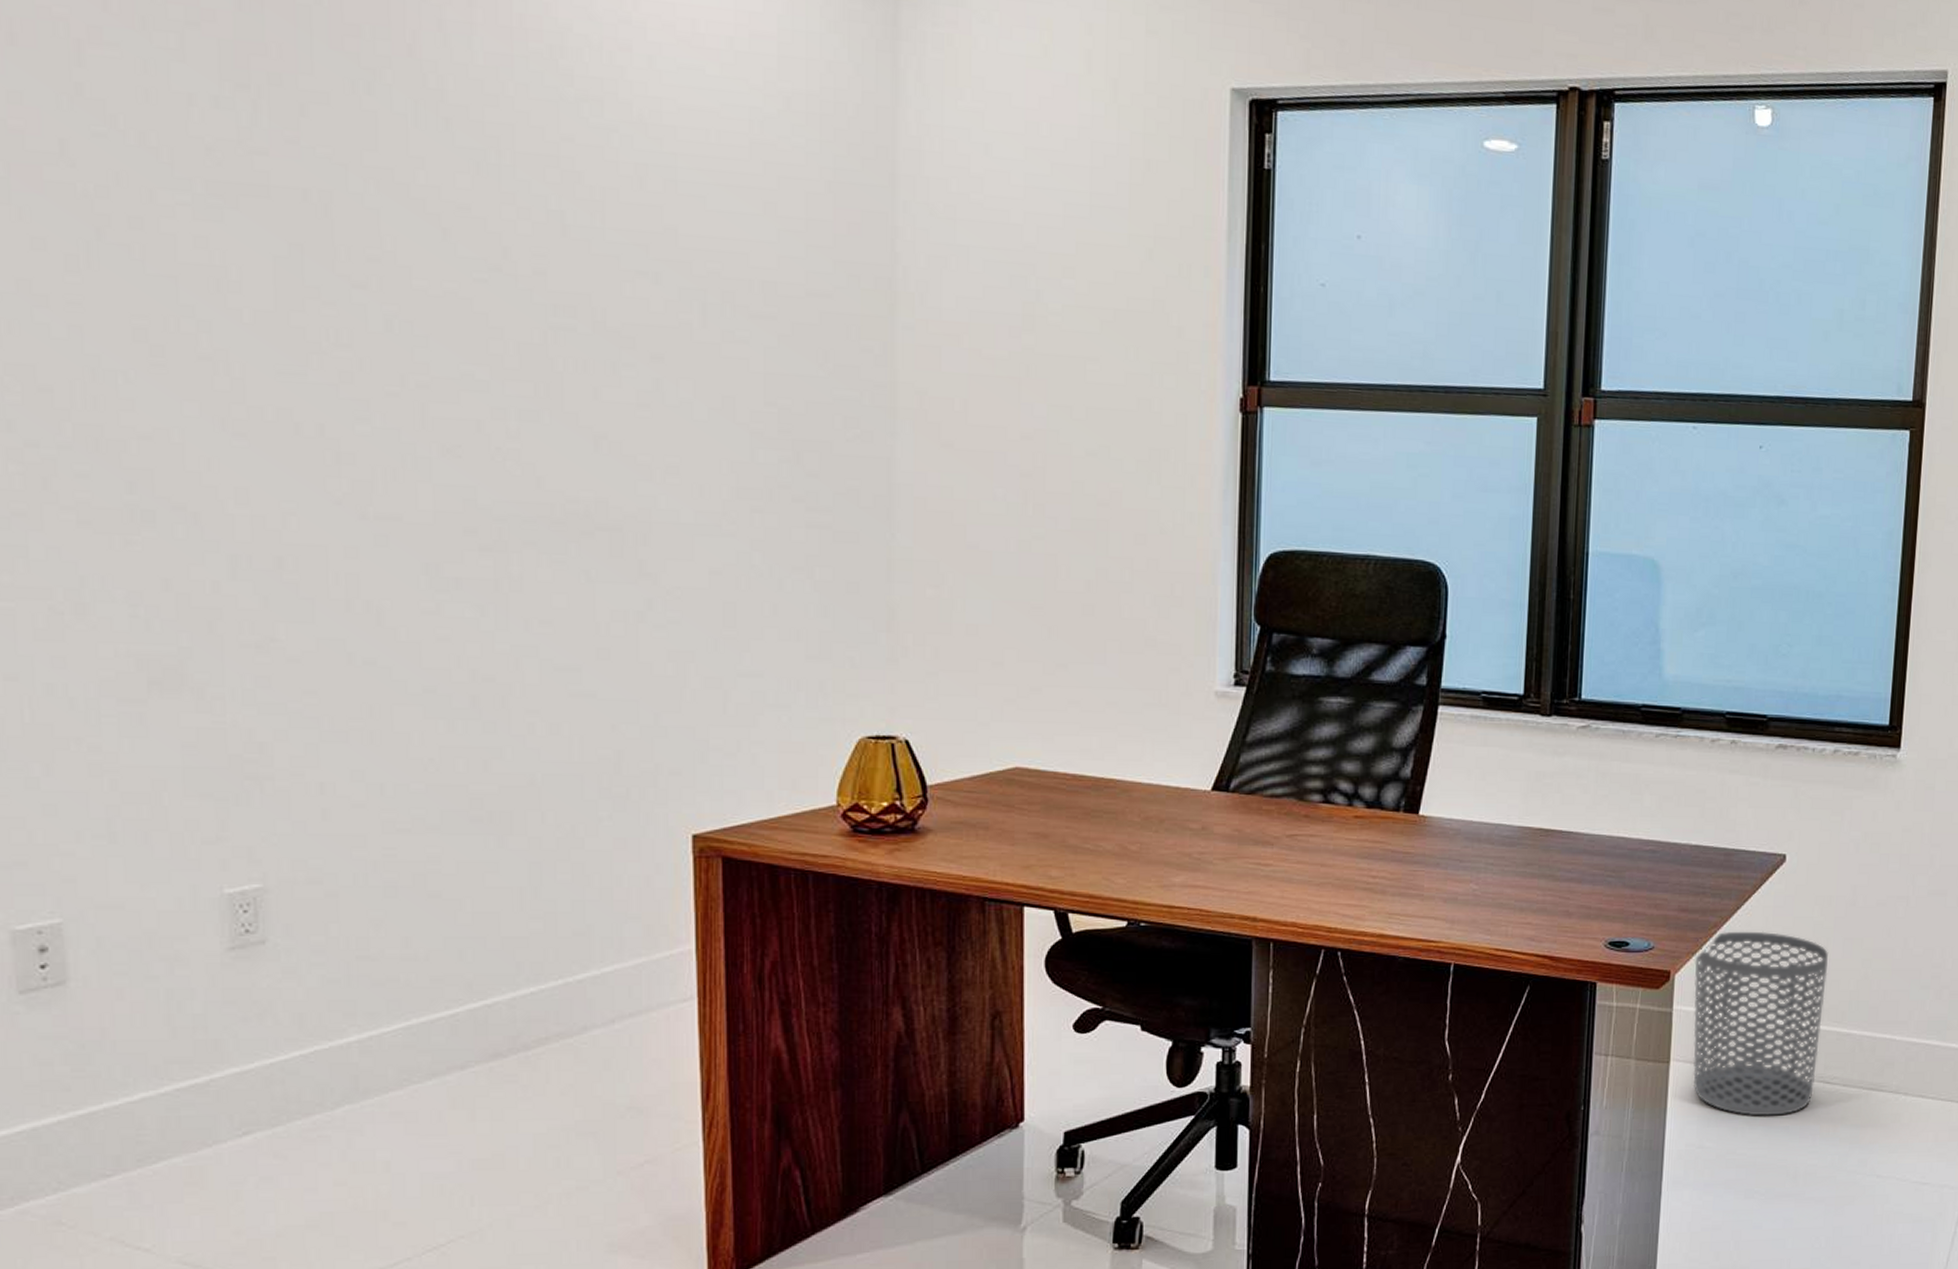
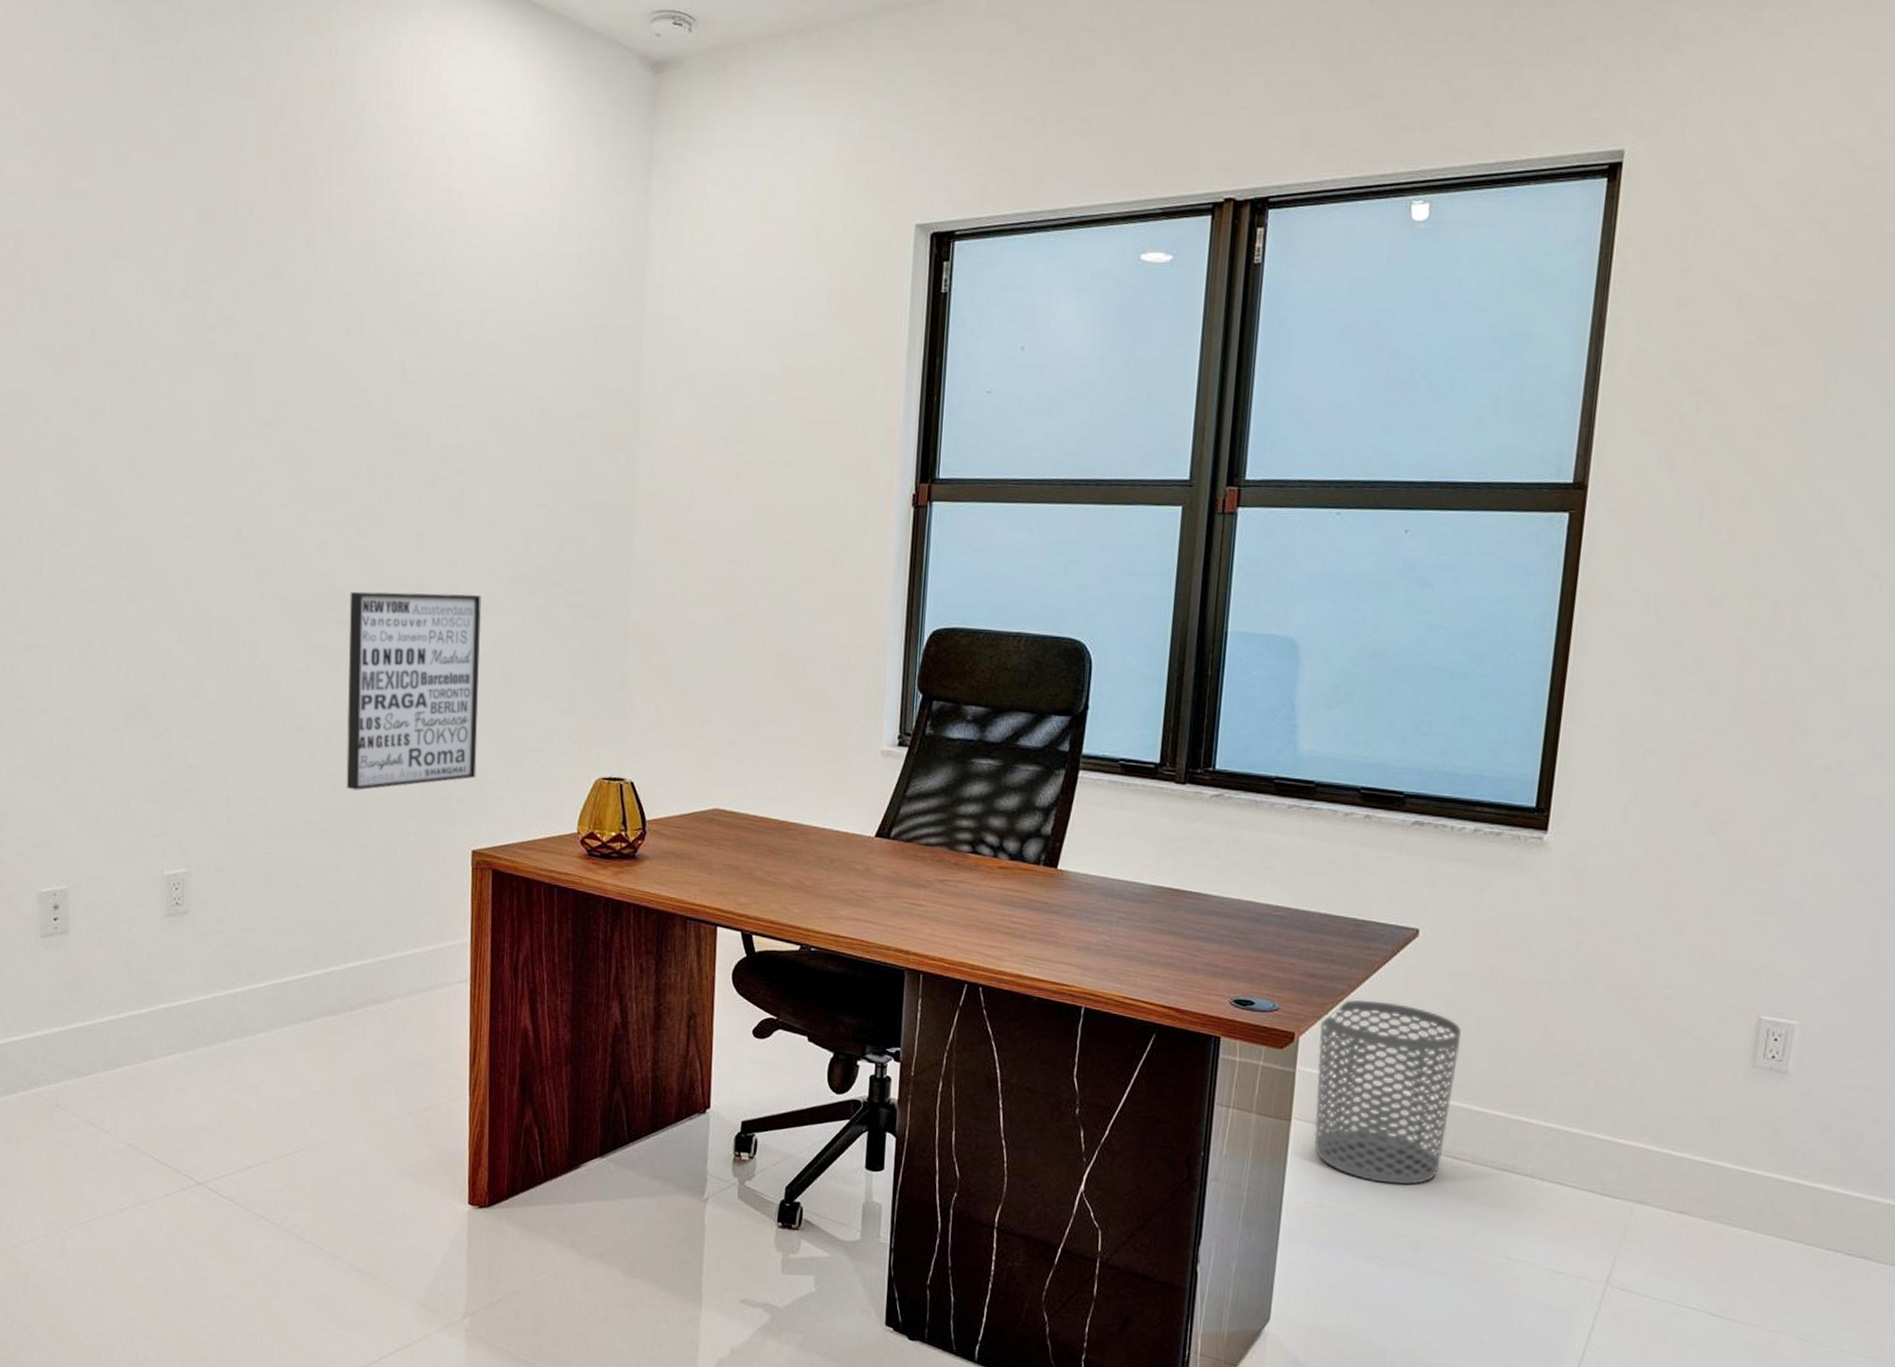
wall art: none [498,509,694,767] -> present [346,591,481,790]

